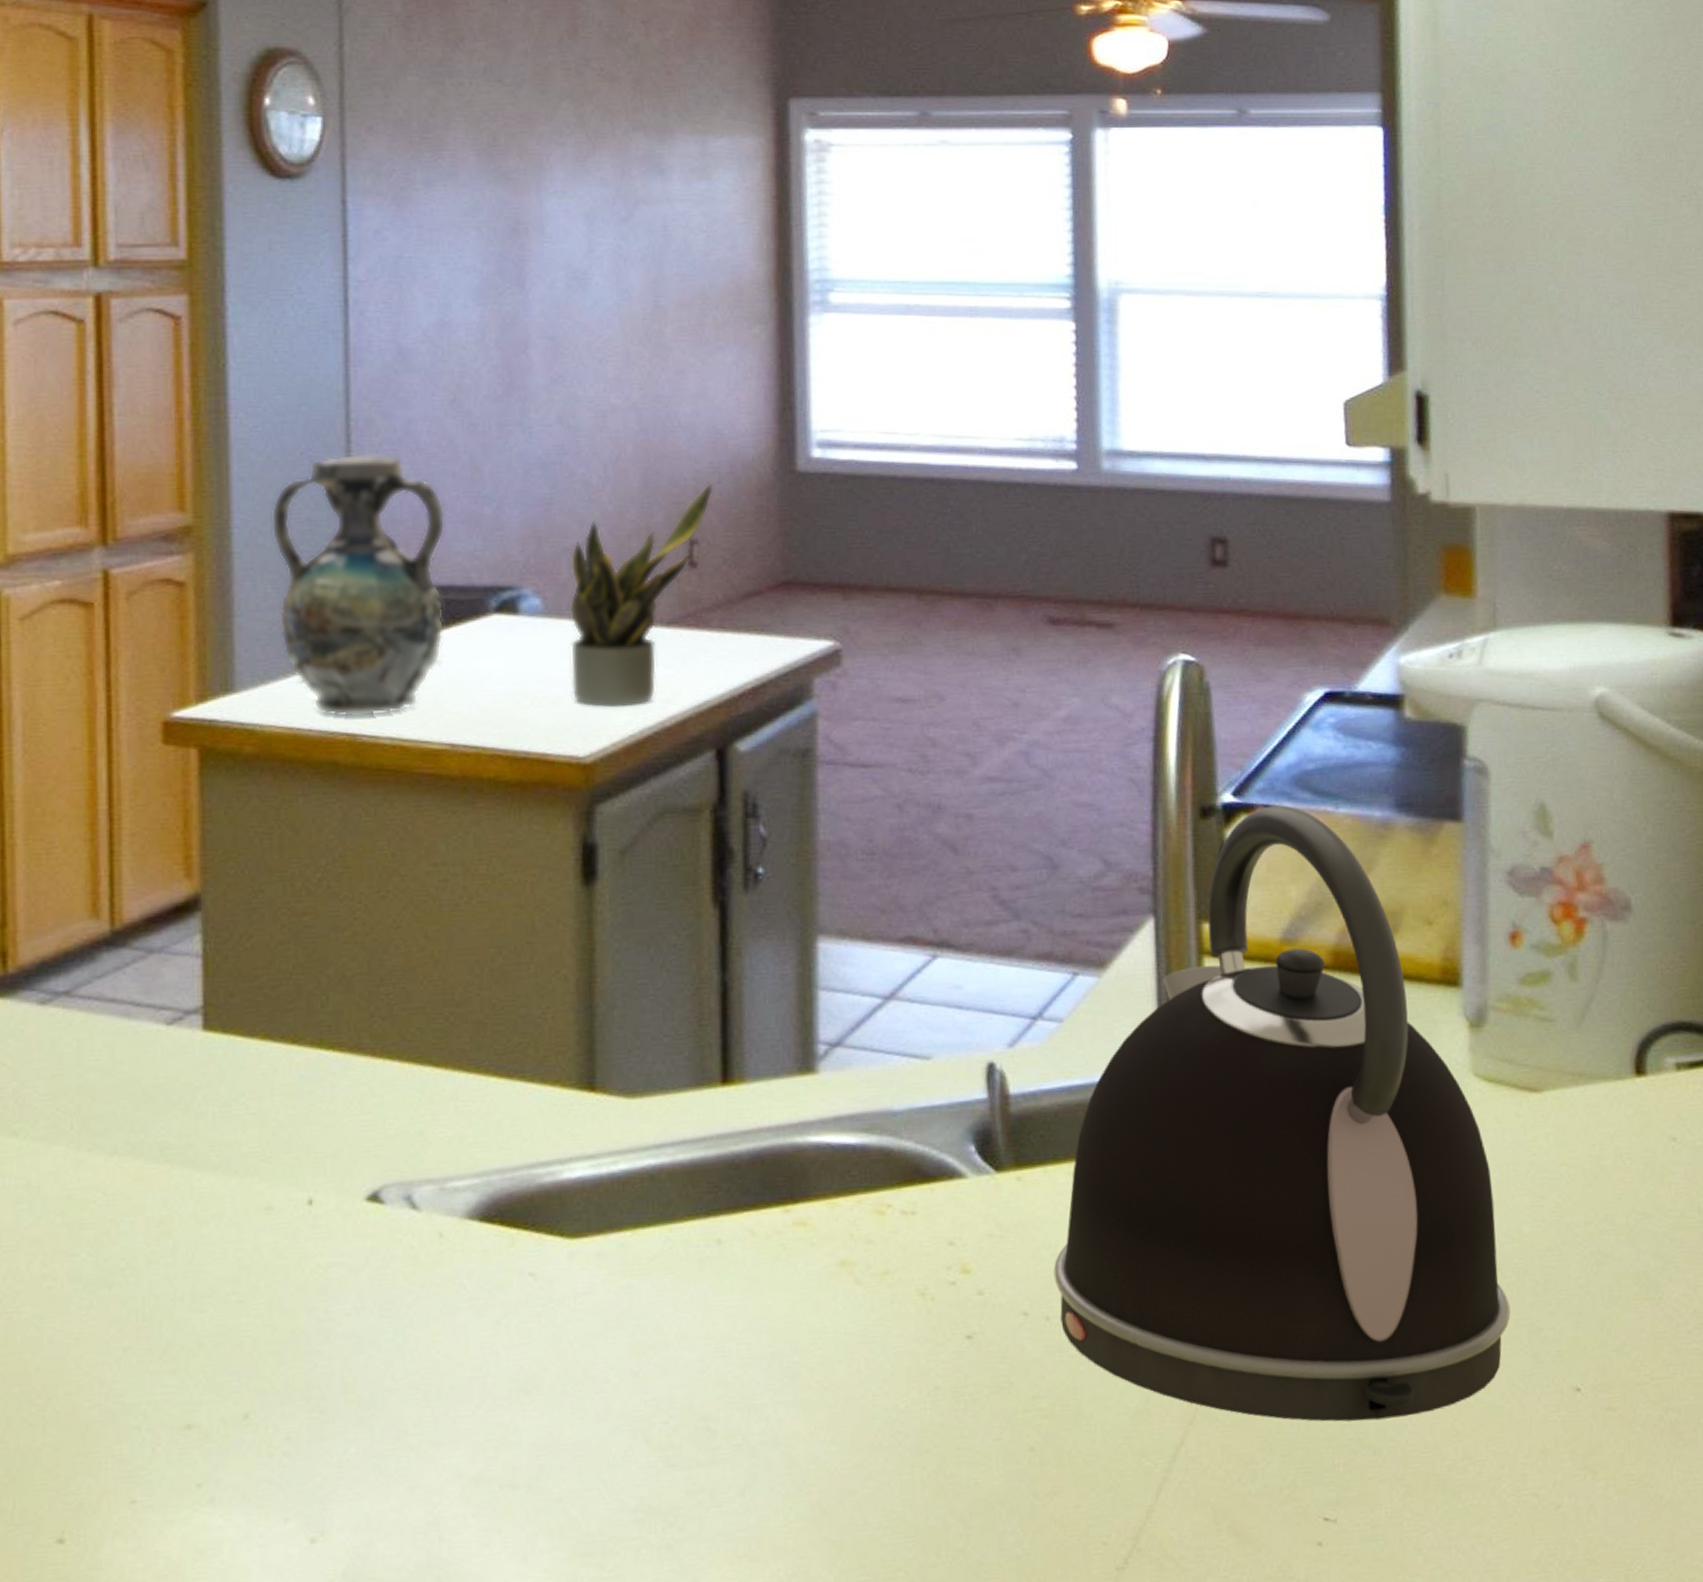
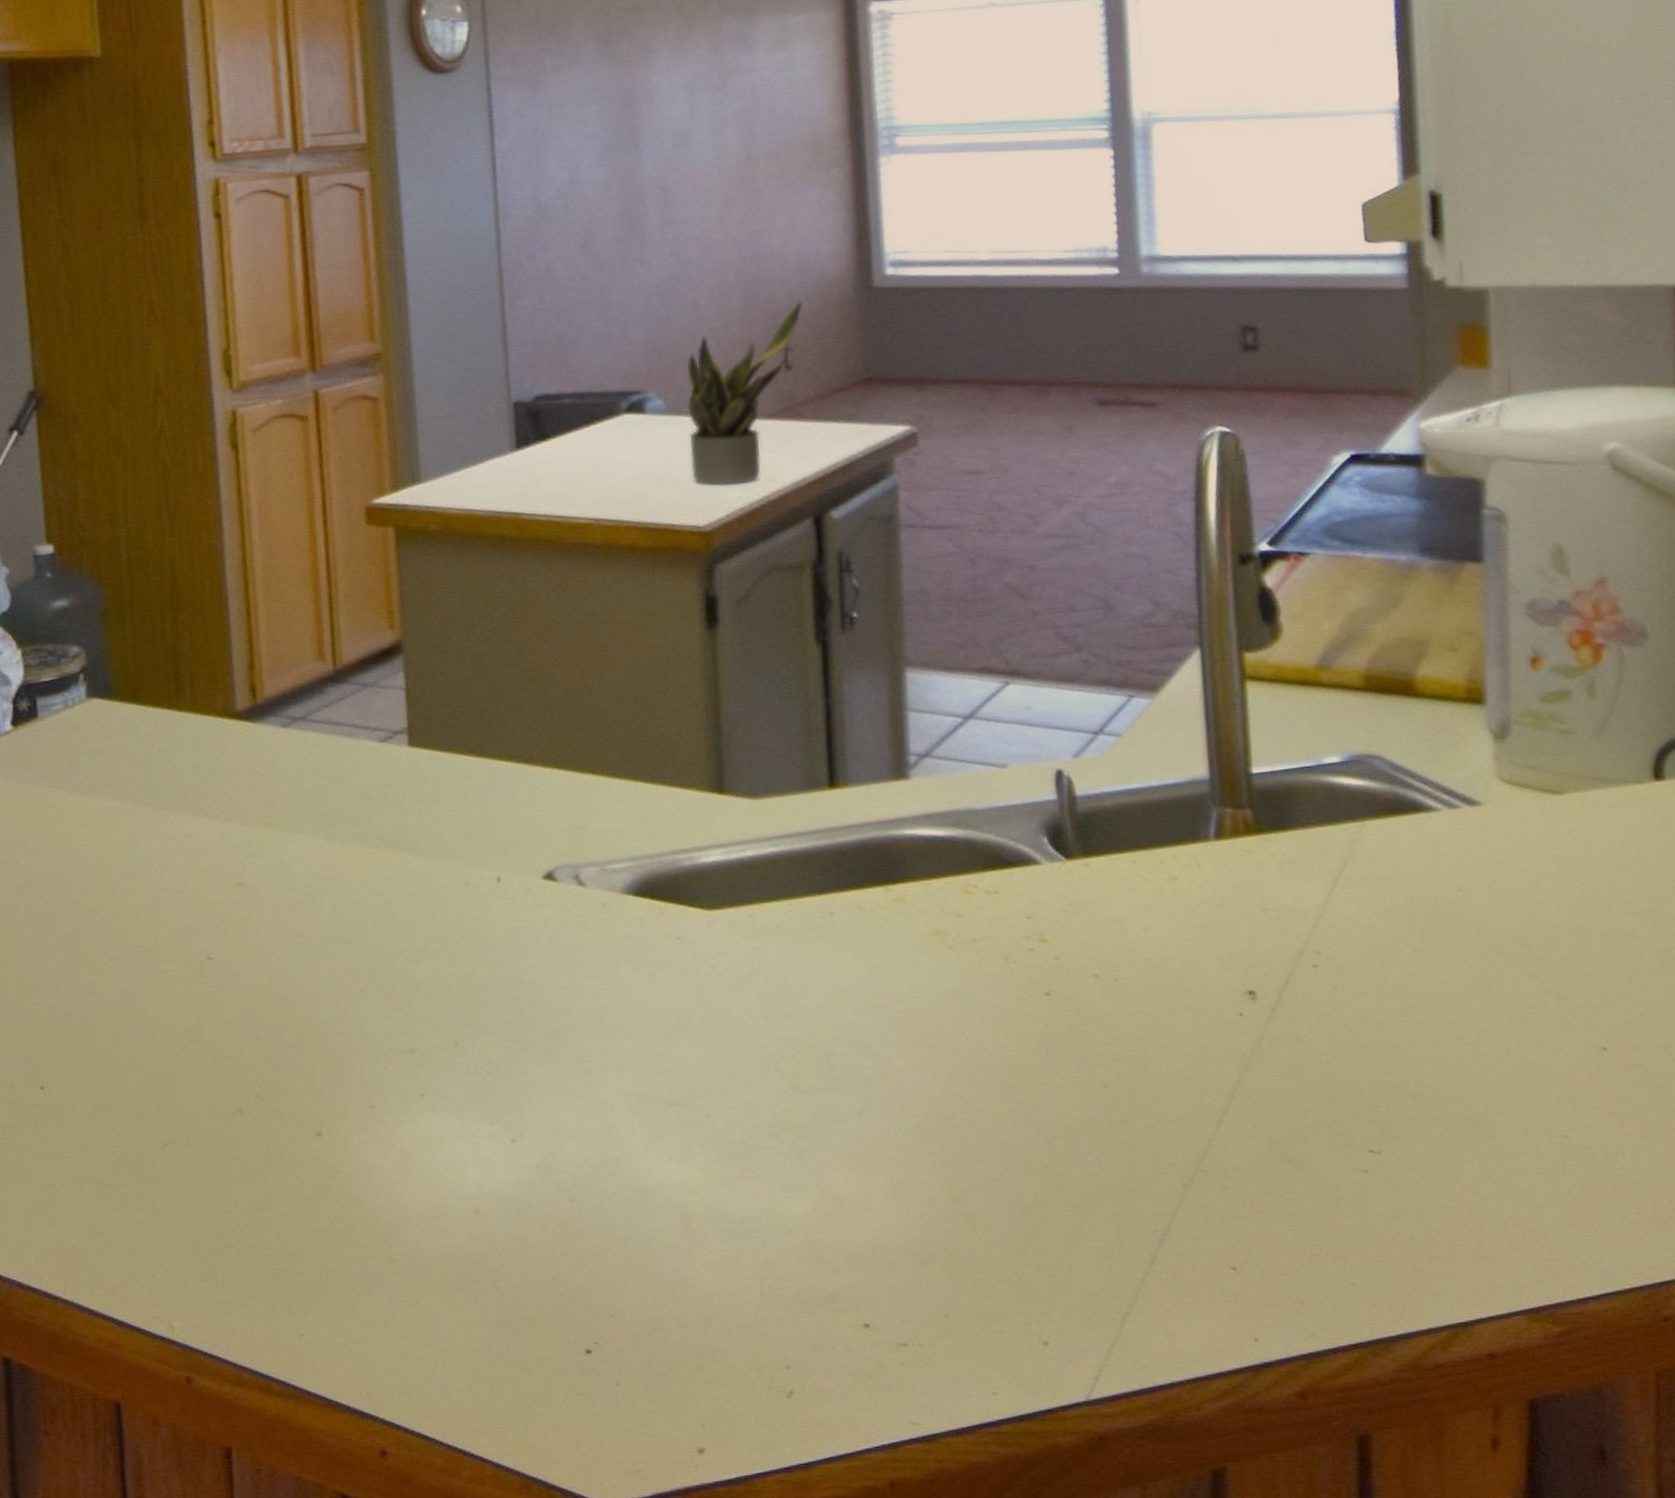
vase: present [271,453,446,717] -> none [442,288,586,499]
kettle: present [1053,805,1511,1422] -> none [1119,552,1539,1071]

